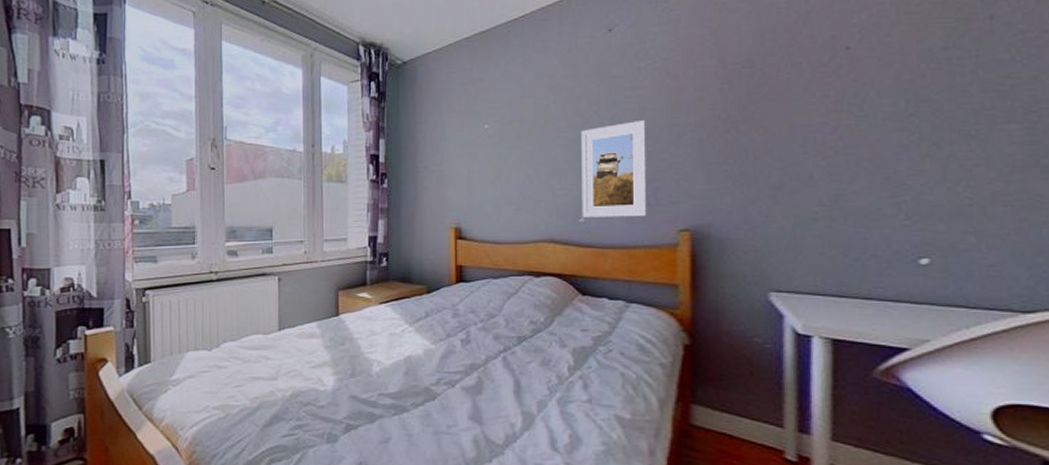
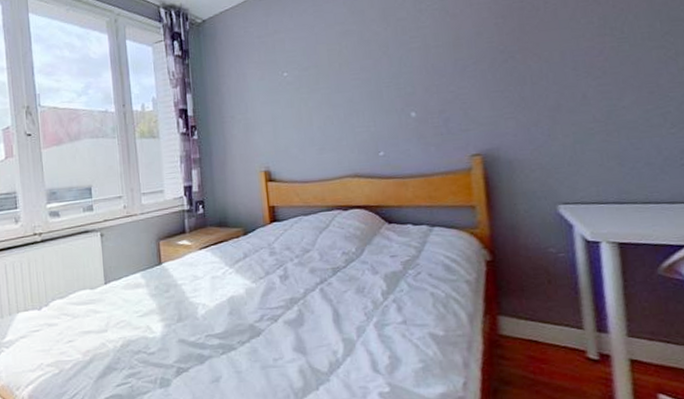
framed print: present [581,119,647,217] -> none [373,56,441,151]

